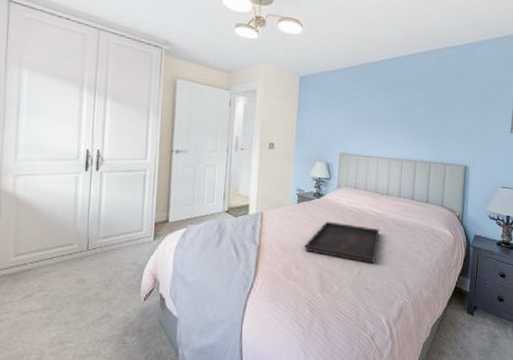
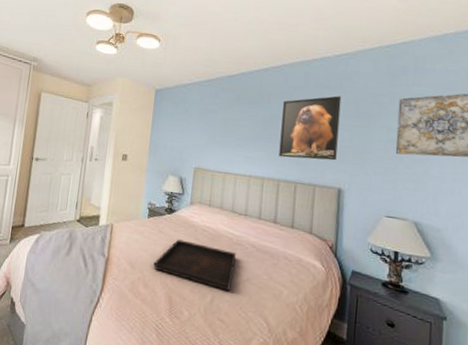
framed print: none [415,82,469,141] -> present [279,95,342,161]

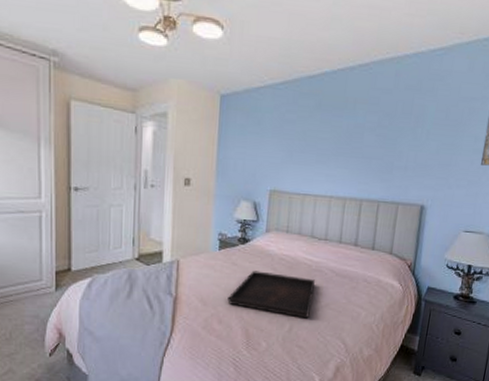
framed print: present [279,95,342,161] -> none [362,100,433,176]

